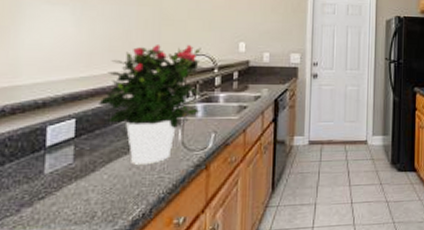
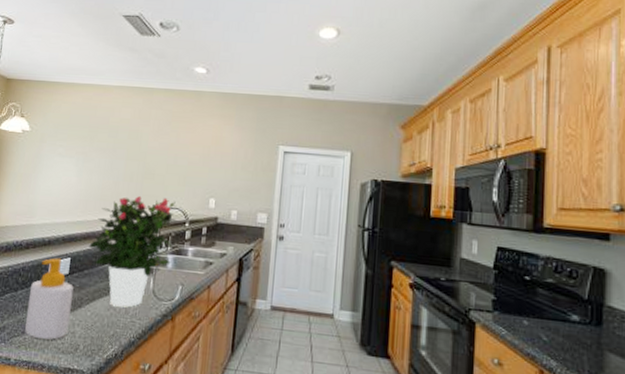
soap bottle: none [20,121,83,214] -> present [25,257,74,340]

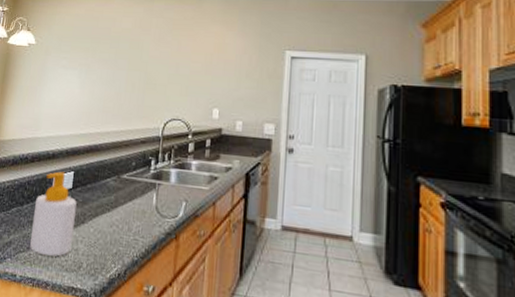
potted flower: present [89,196,178,308] -> none [92,107,180,225]

